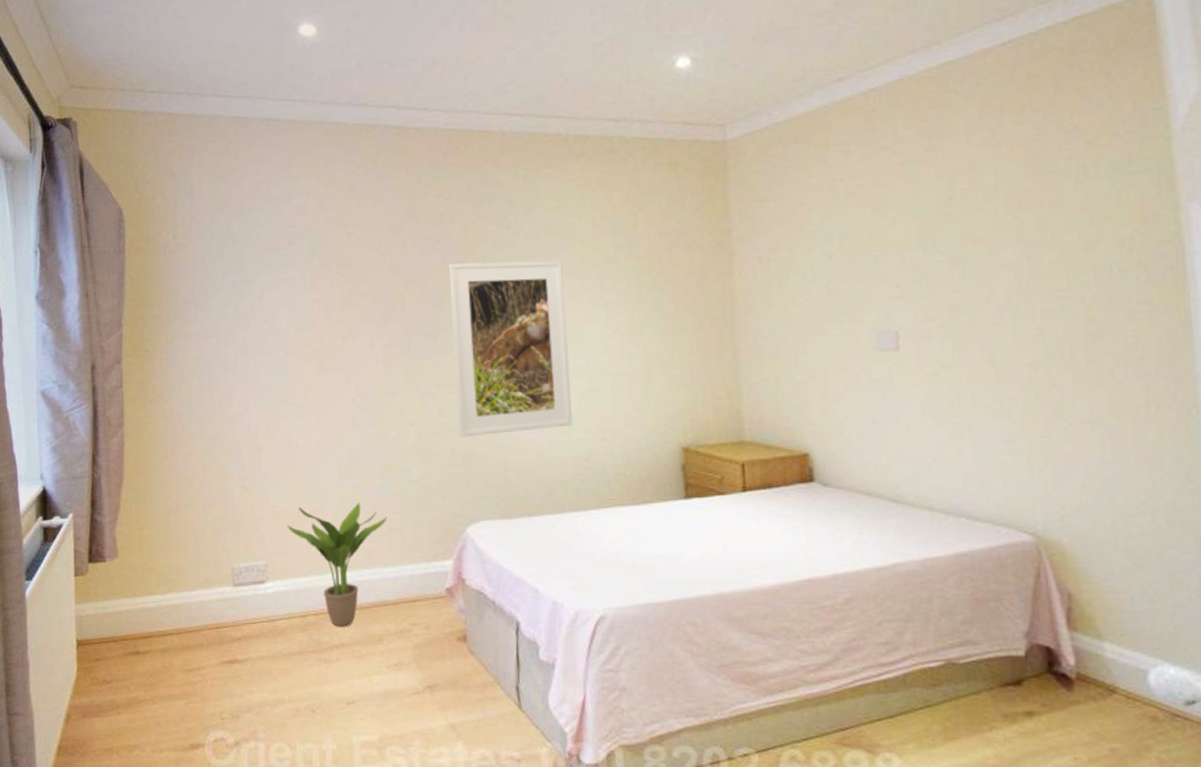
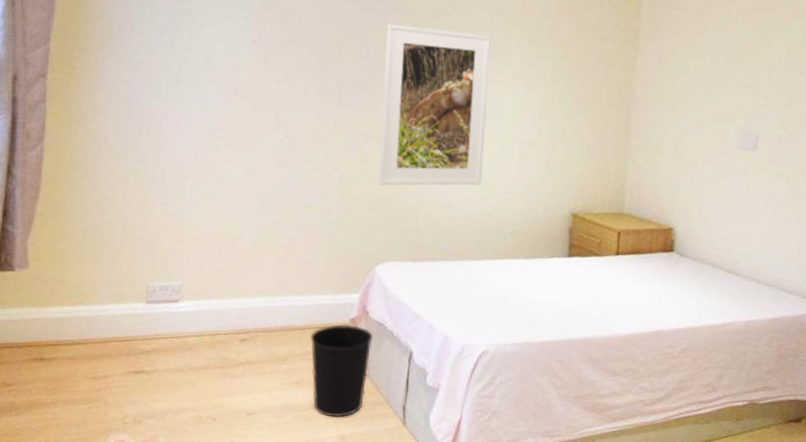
potted plant: present [287,503,388,626] -> none [205,234,303,346]
wastebasket: none [405,595,474,703] -> present [310,324,374,418]

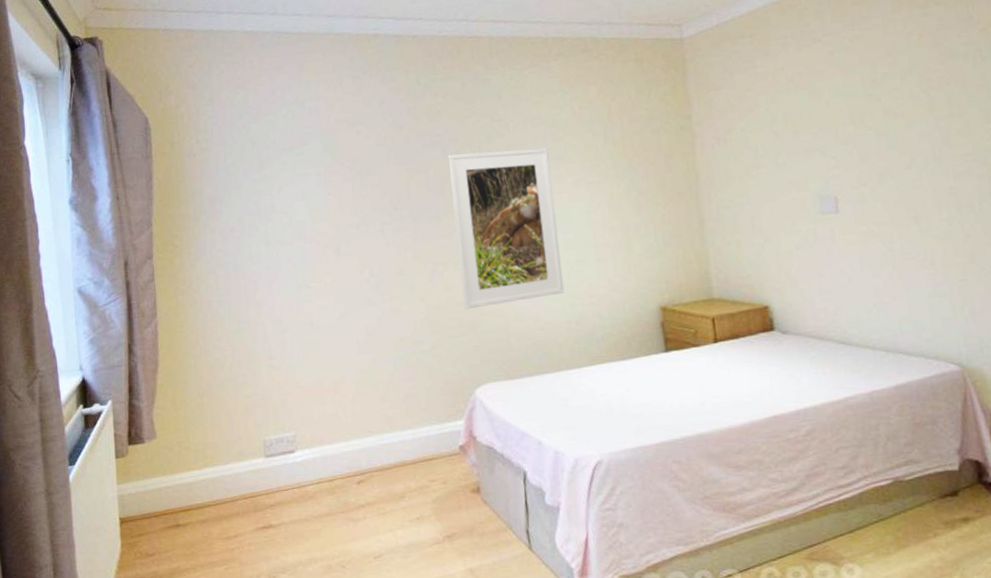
wastebasket: present [310,324,374,418] -> none [423,452,487,551]

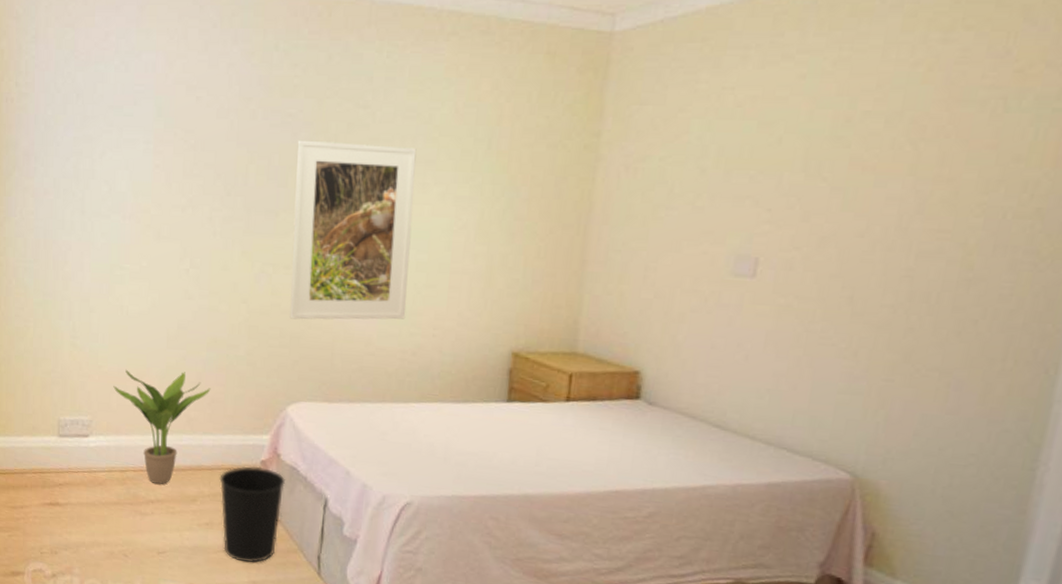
potted plant: none [312,374,404,487] -> present [113,369,211,484]
wastebasket: none [423,452,487,551] -> present [219,466,286,563]

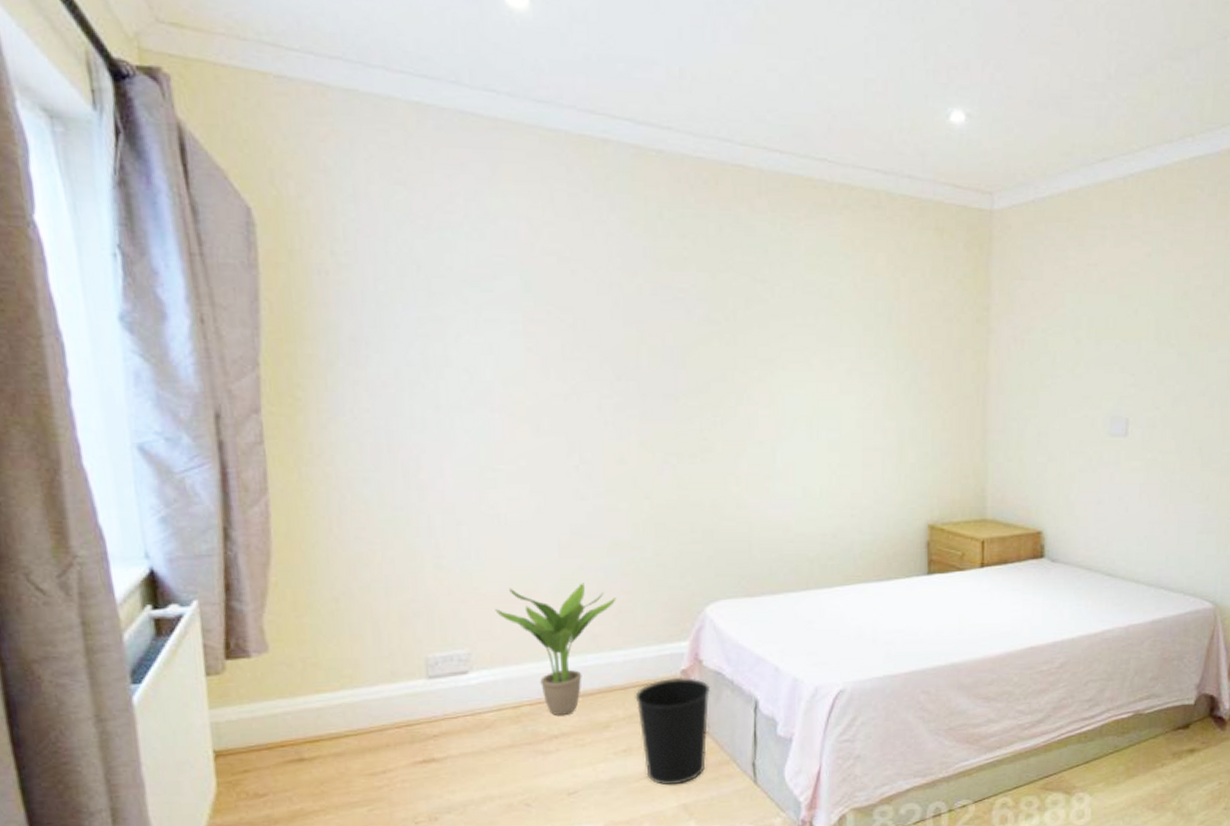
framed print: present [289,140,417,320] -> none [692,317,823,512]

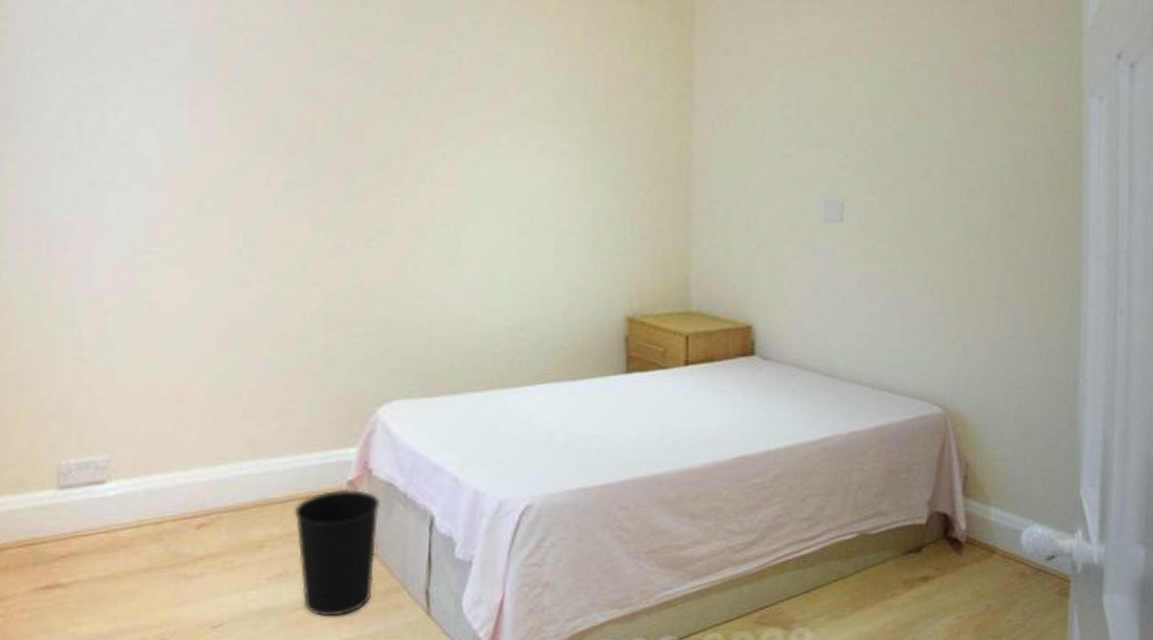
potted plant: present [495,583,616,715] -> none [140,379,278,533]

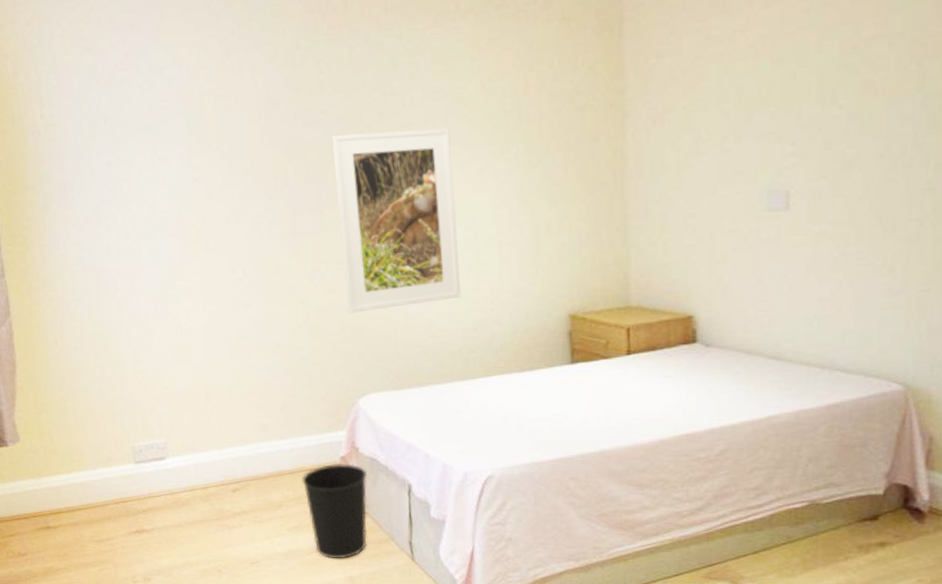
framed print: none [373,89,511,301] -> present [331,128,462,313]

